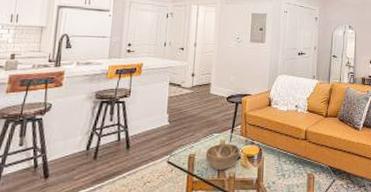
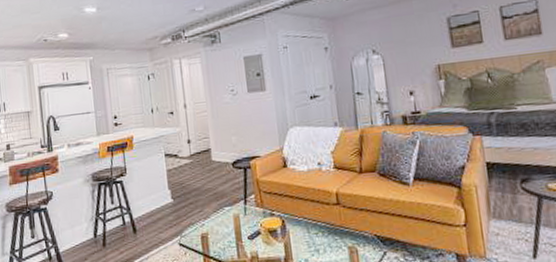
decorative bowl: present [205,143,240,170] -> none [219,217,260,249]

